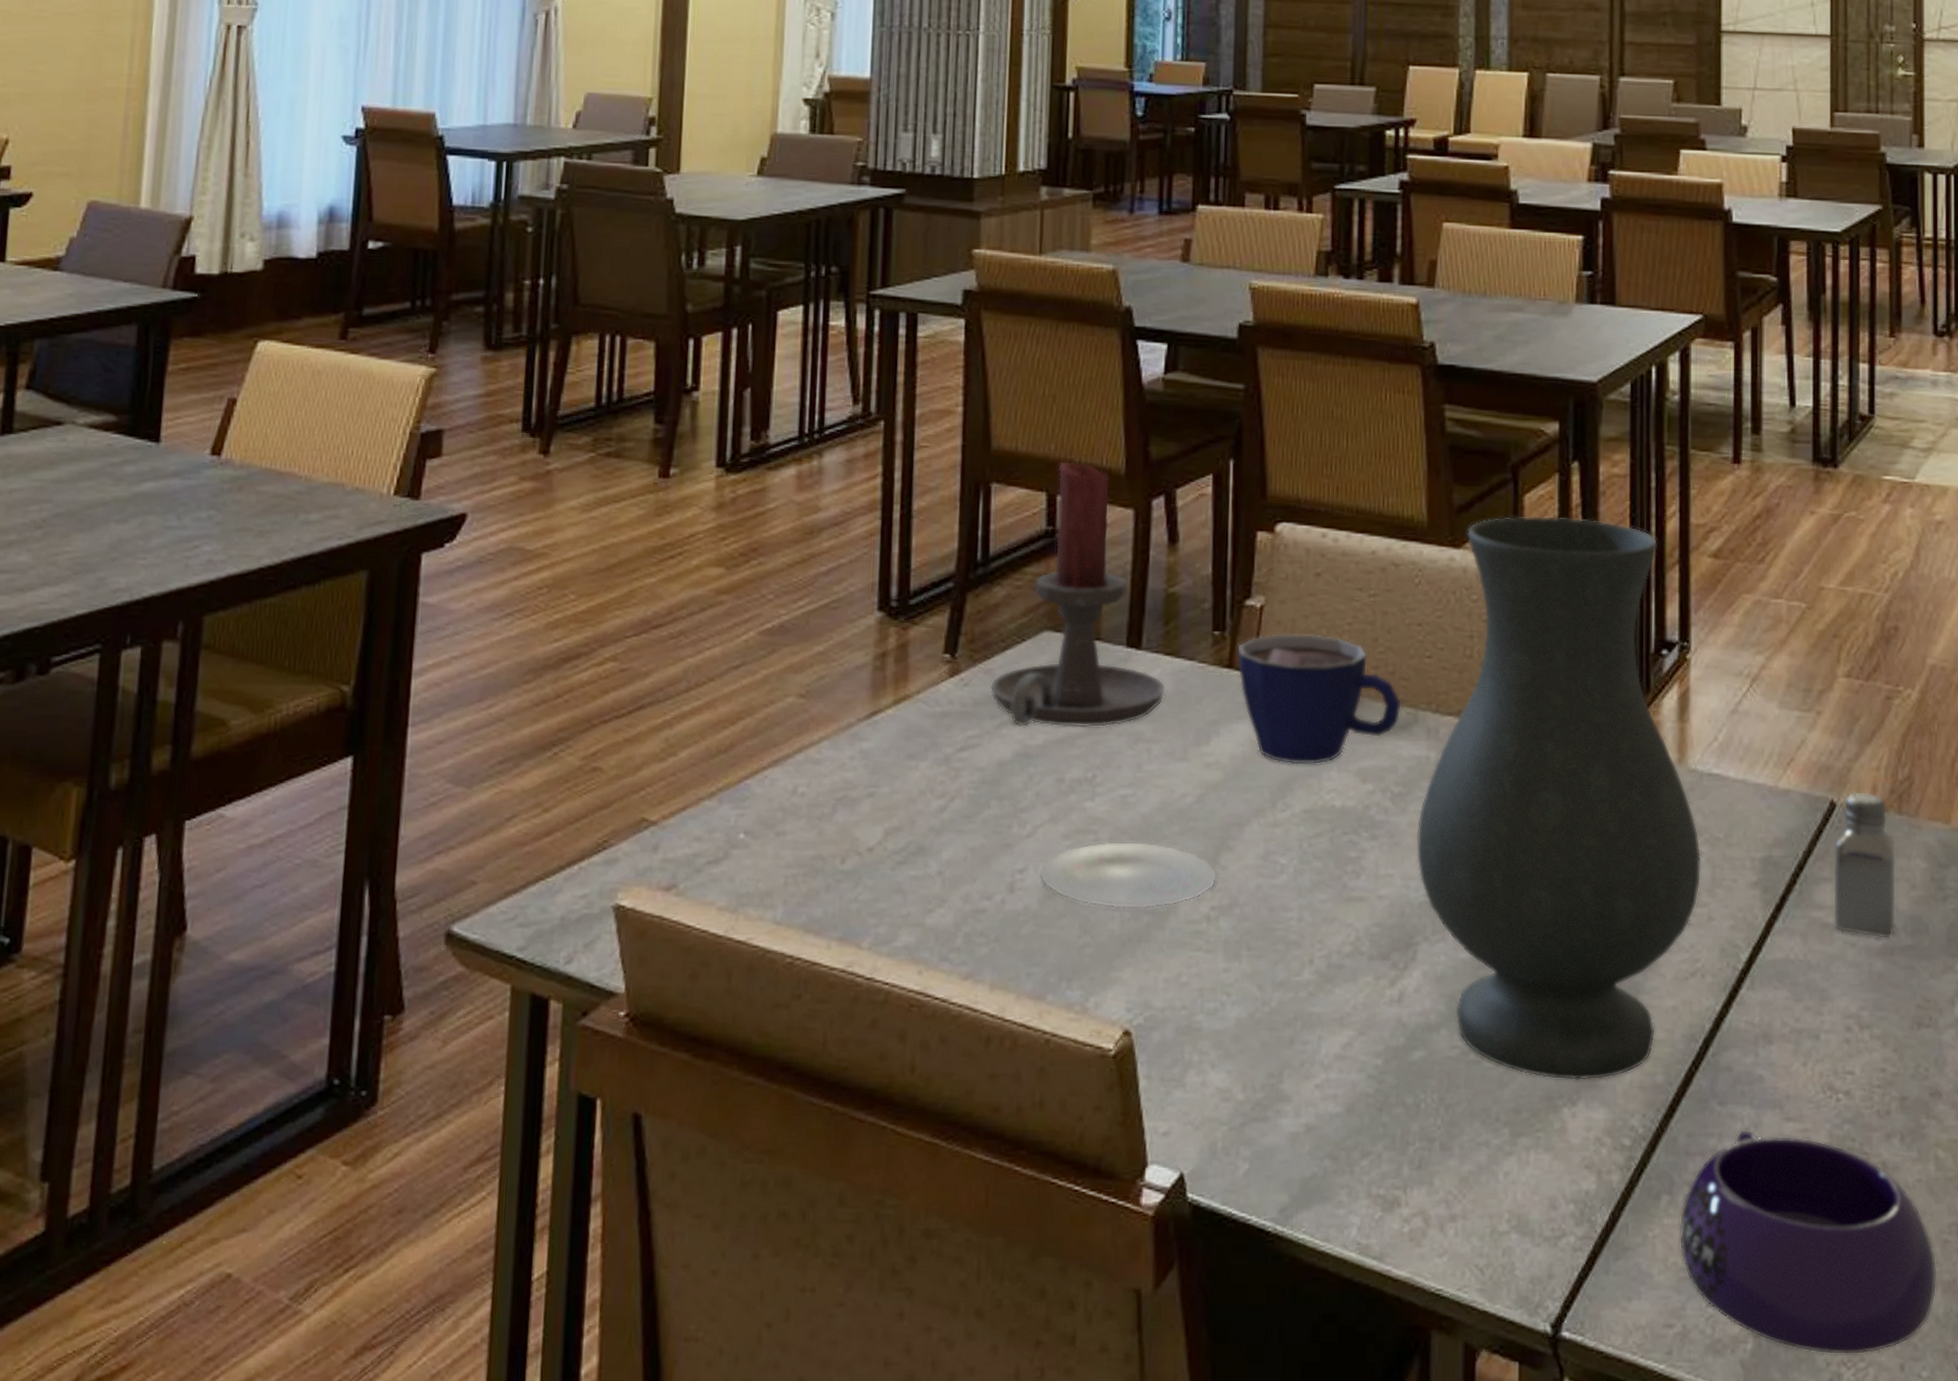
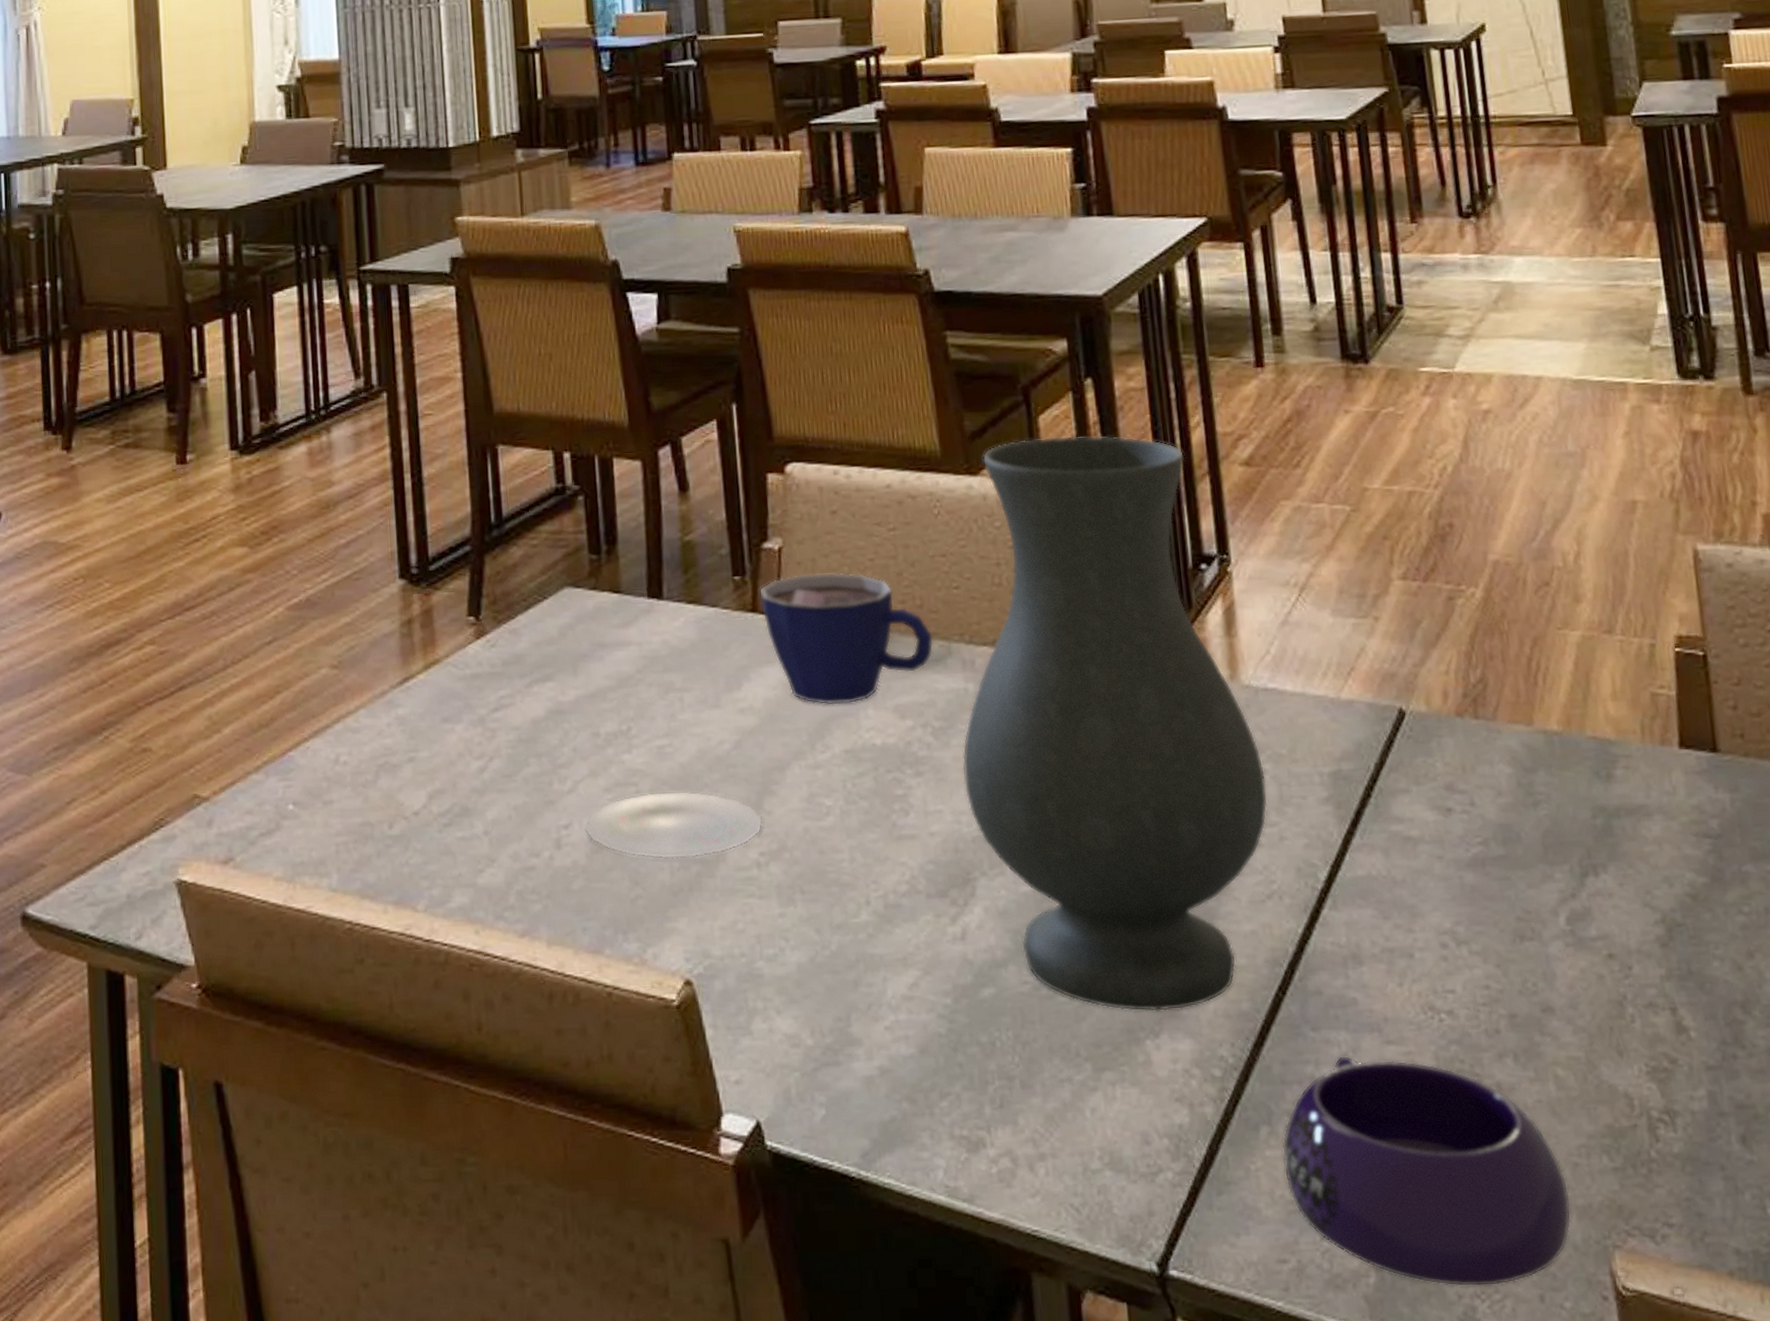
candle holder: present [989,460,1166,728] -> none [516,417,692,684]
saltshaker: present [1834,792,1897,939] -> none [1407,697,1484,850]

